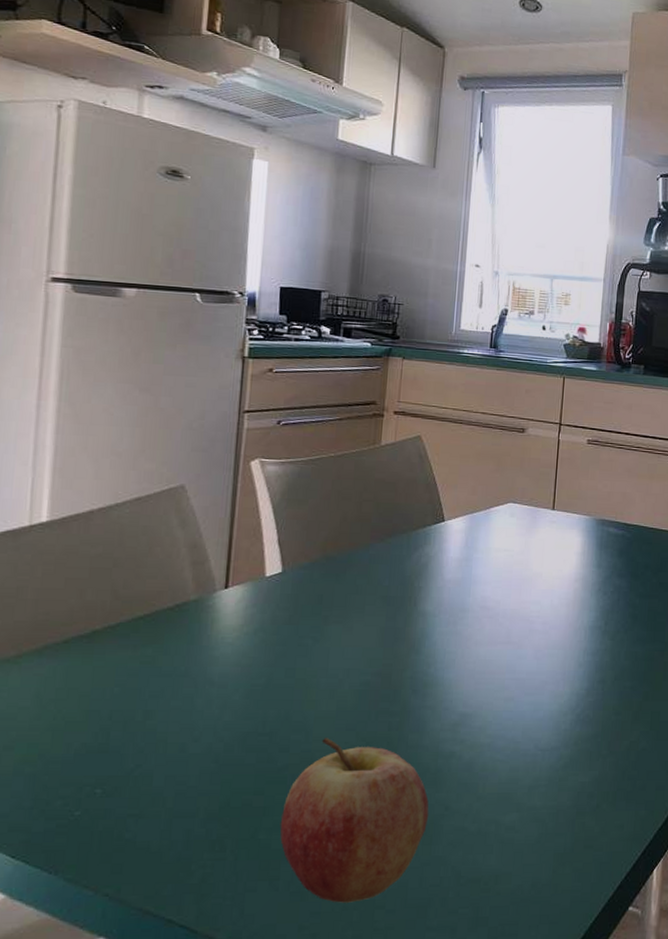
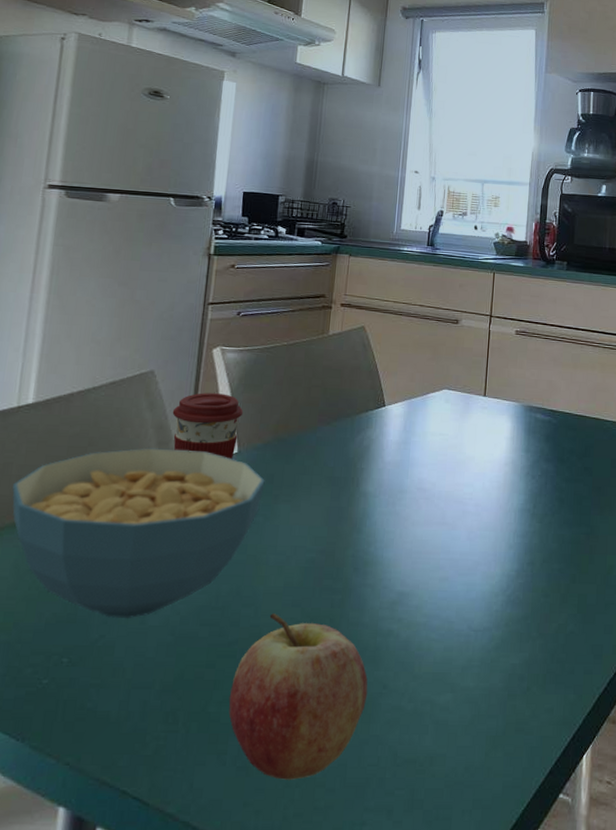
cereal bowl: none [29,568,313,748] -> present [12,447,265,619]
coffee cup: none [207,509,288,580] -> present [172,393,244,460]

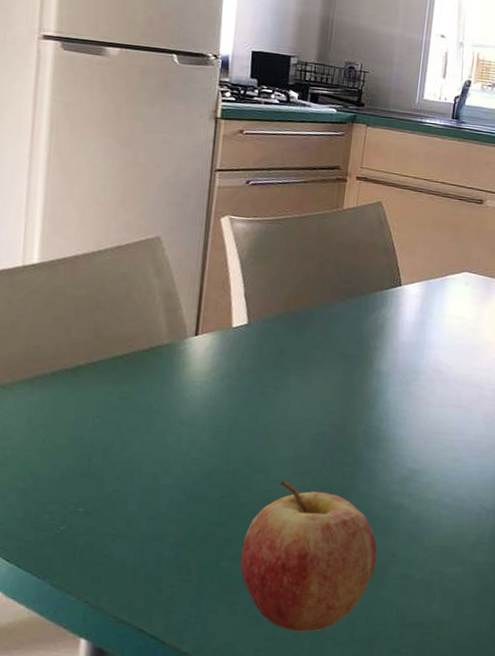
cereal bowl: present [12,447,265,619] -> none [22,314,276,477]
coffee cup: present [172,393,244,460] -> none [180,262,254,331]

